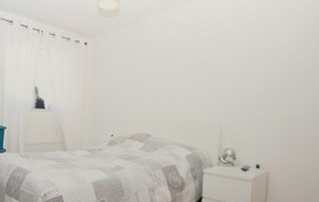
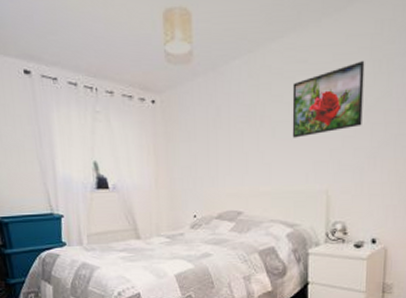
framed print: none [194,24,254,79] -> present [292,61,365,138]

